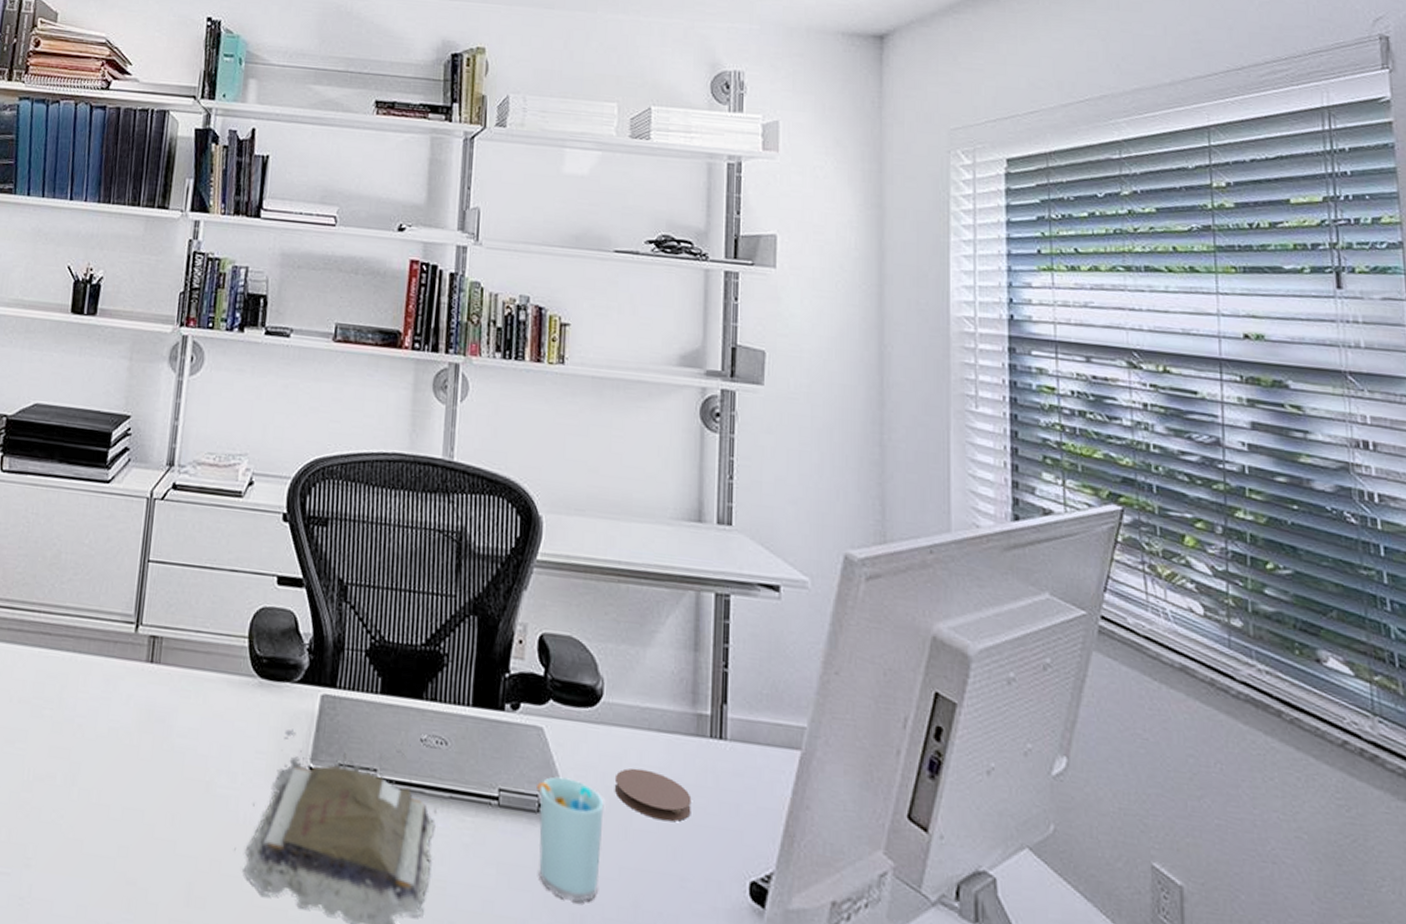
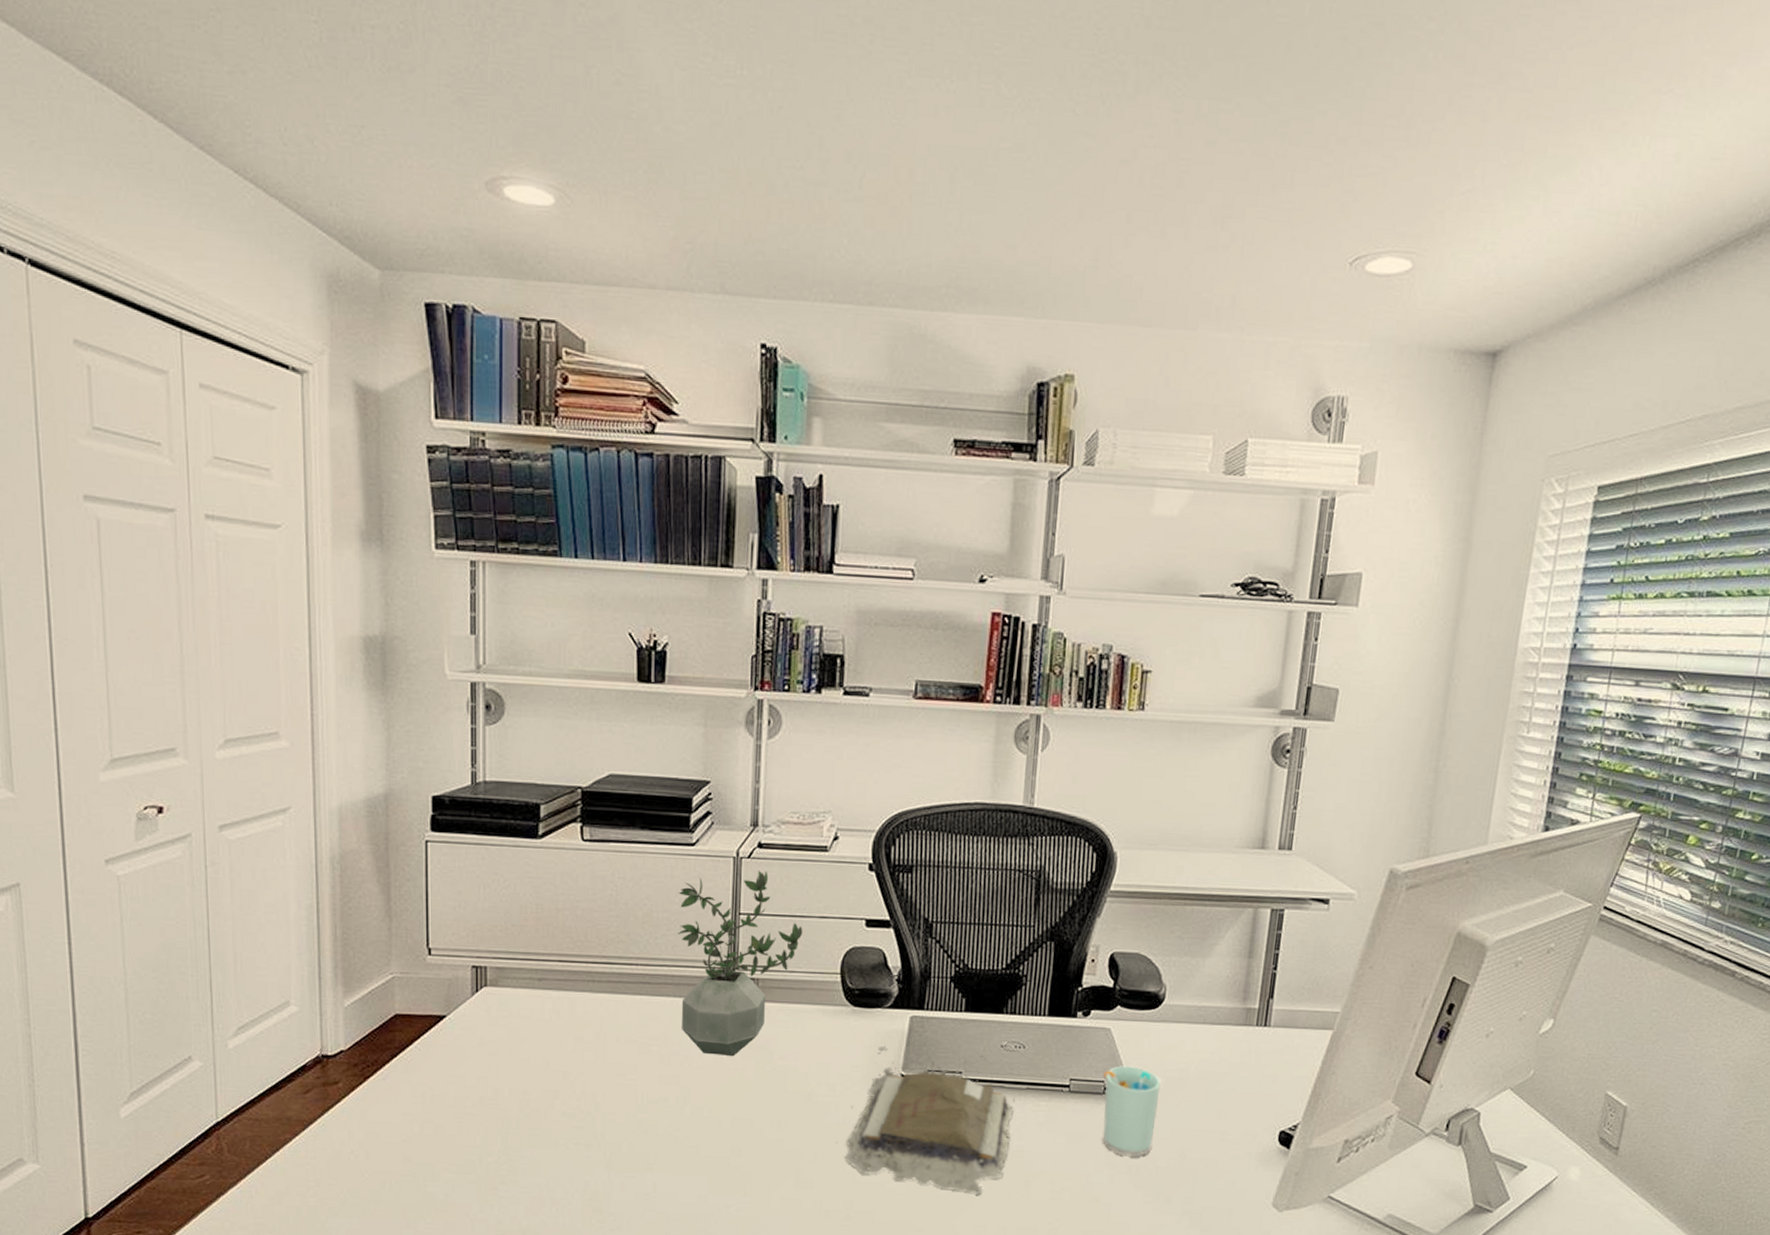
potted plant: none [78,513,212,728] -> present [678,870,803,1056]
coaster: present [615,768,692,822] -> none [1171,1054,1236,1092]

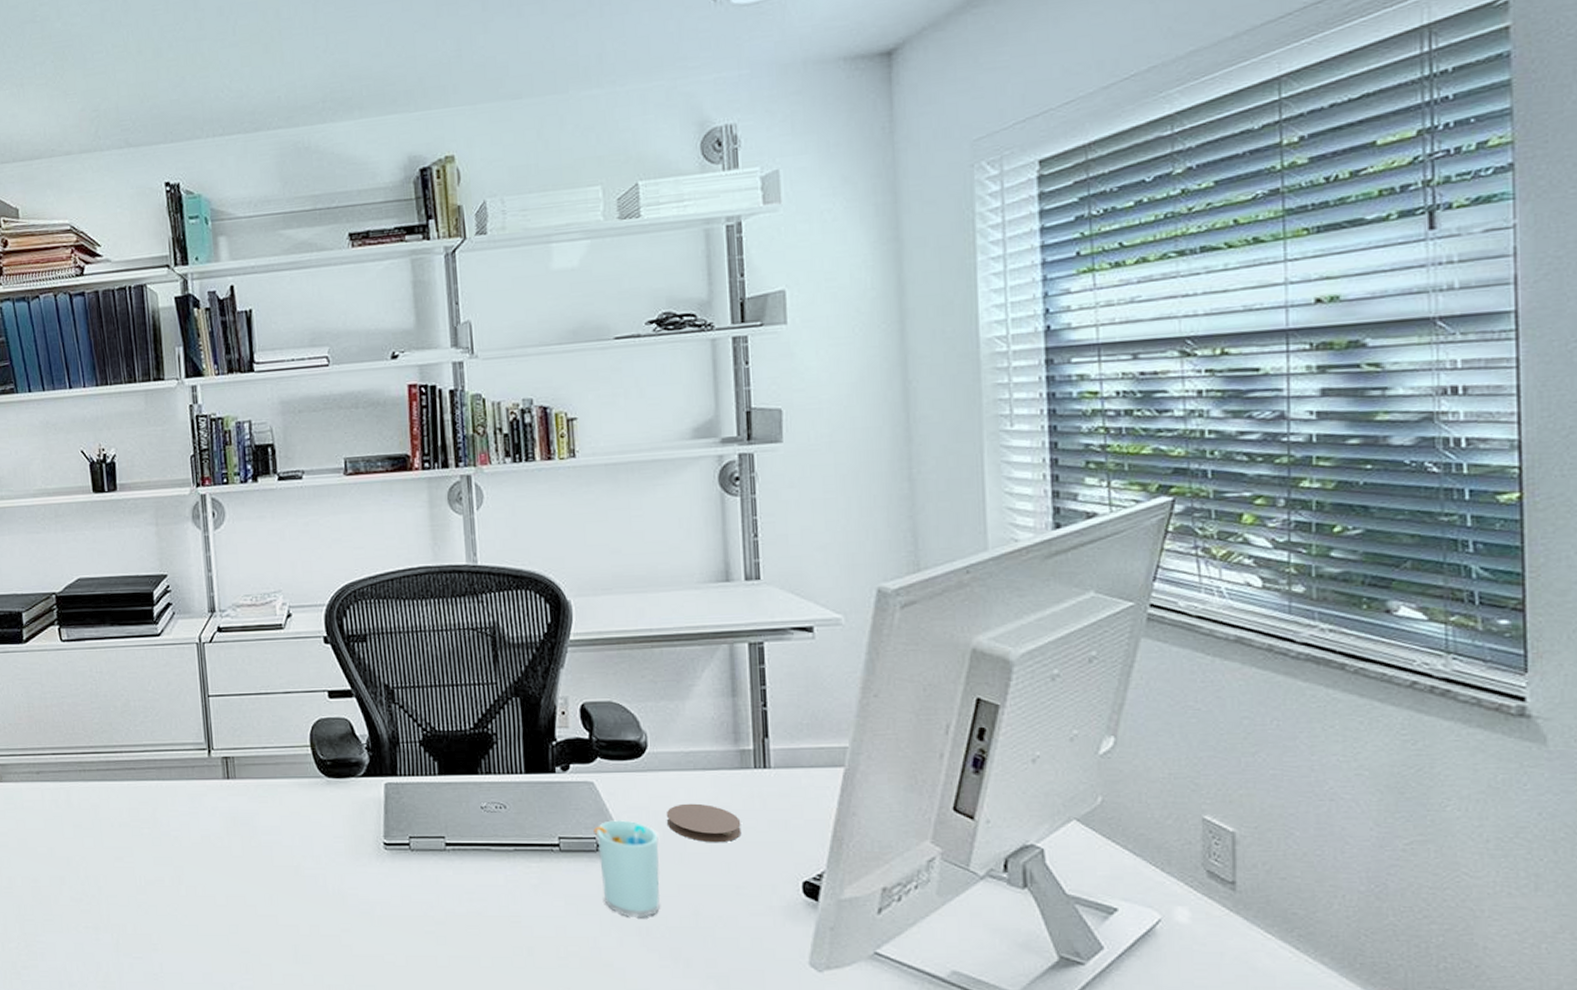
potted plant: present [678,870,803,1056] -> none [151,653,270,834]
book: present [836,1045,1015,1196] -> none [329,812,505,965]
coaster: none [1171,1054,1236,1092] -> present [667,803,742,843]

